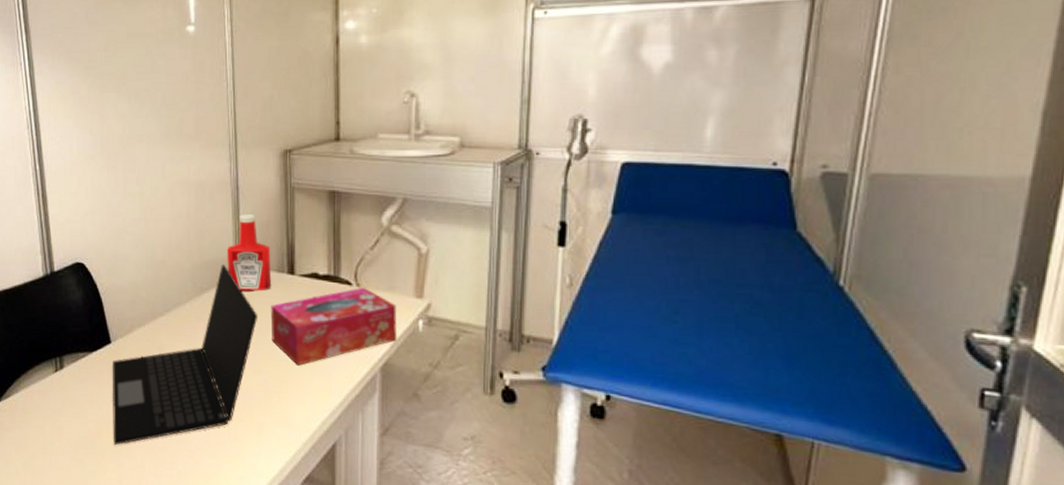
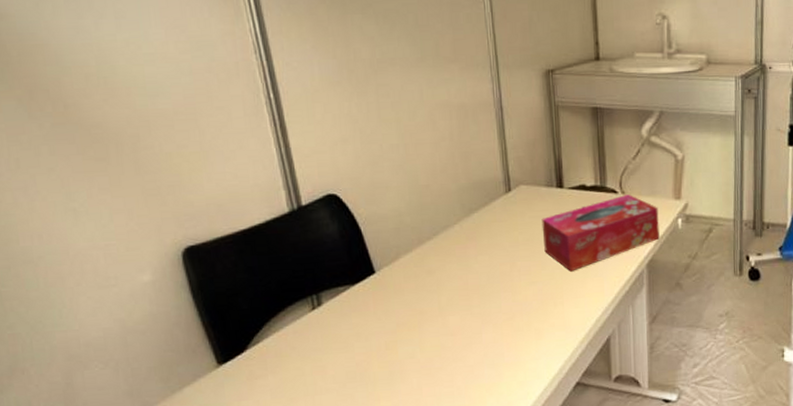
laptop: present [112,265,258,445] -> none [379,184,530,373]
ketchup bottle: present [227,213,272,292] -> none [495,132,542,208]

